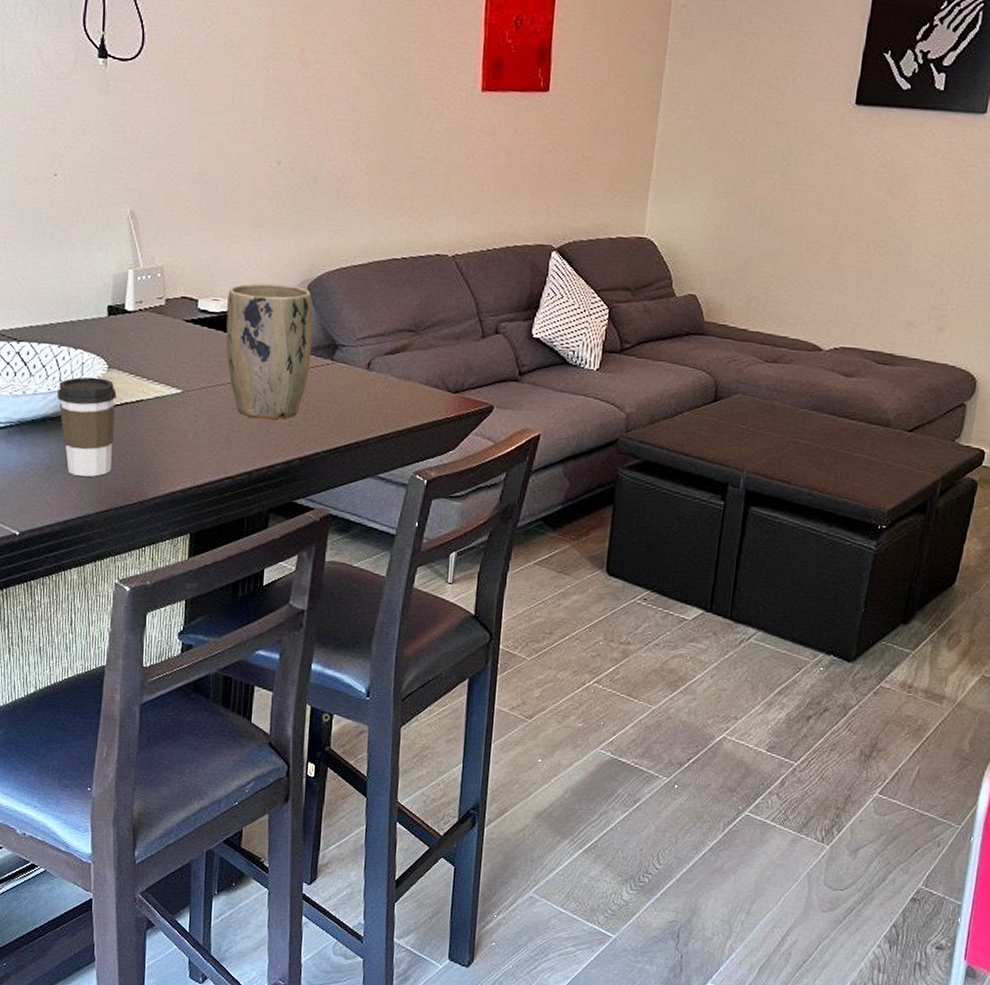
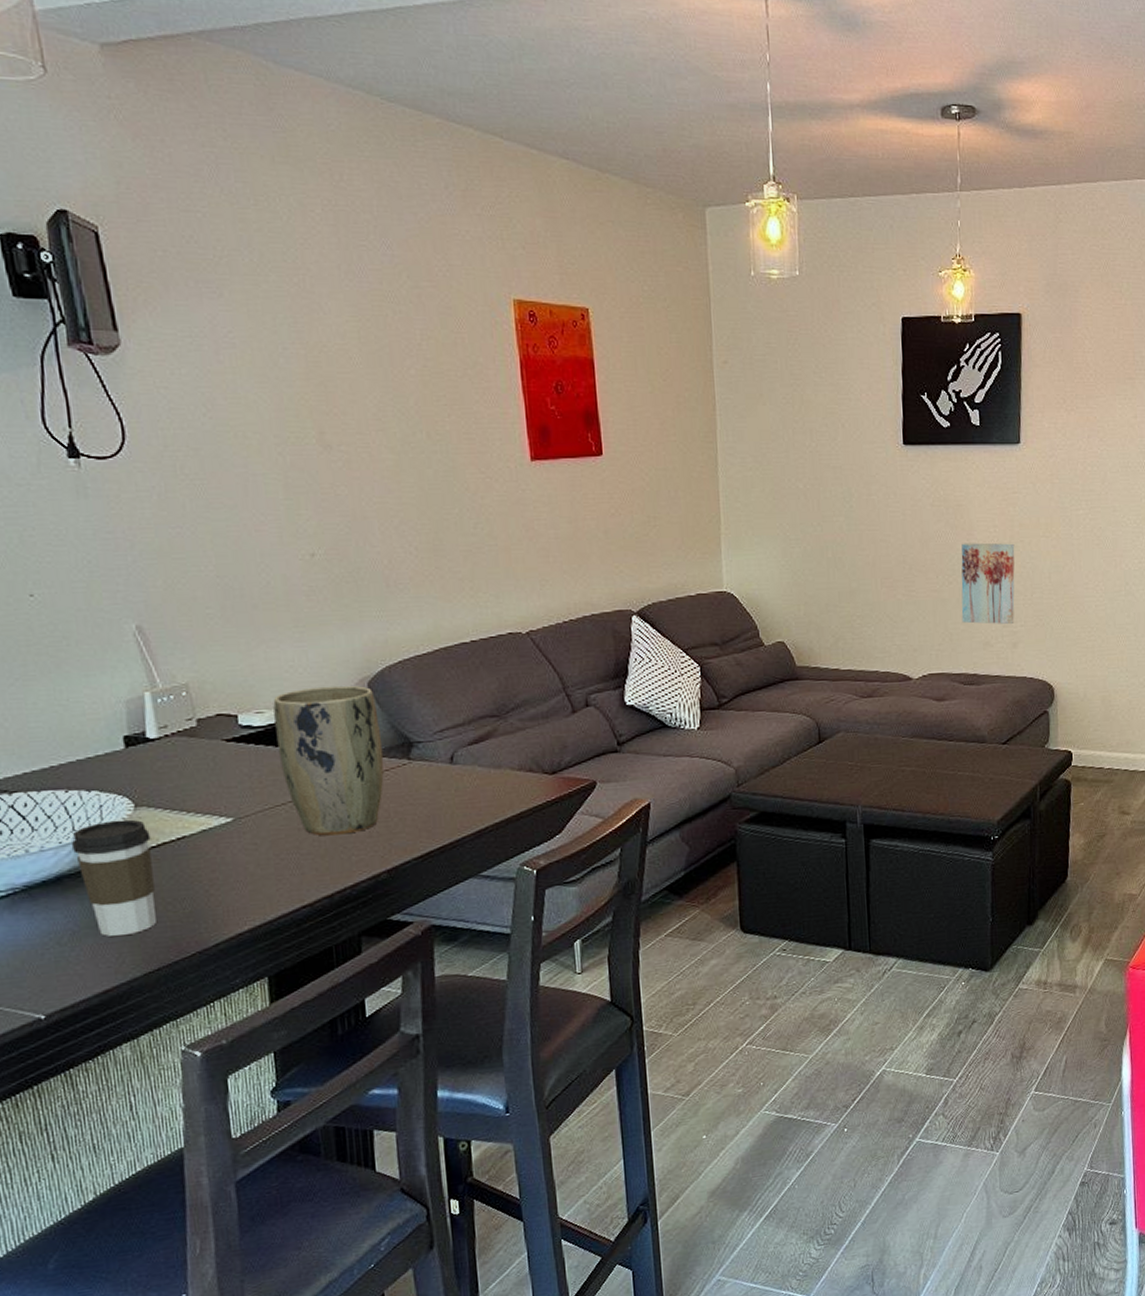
wall art: none [886,214,960,307] -> present [961,542,1015,625]

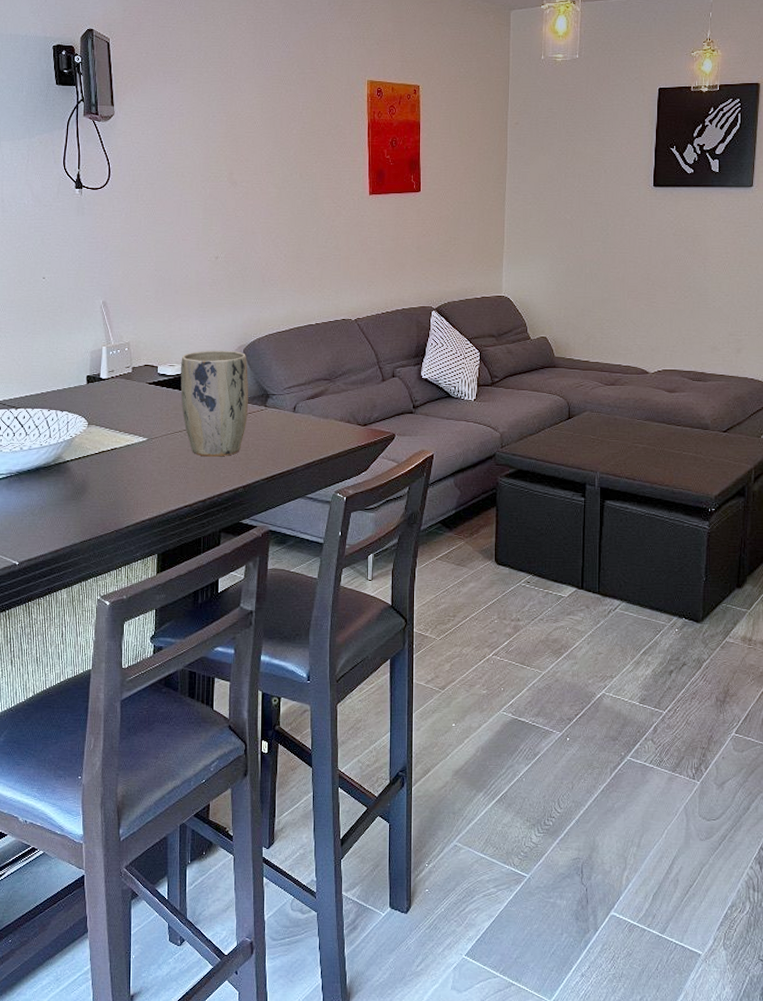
coffee cup: present [72,819,156,936] -> none [48,433,95,513]
wall art: present [961,542,1015,625] -> none [694,266,743,334]

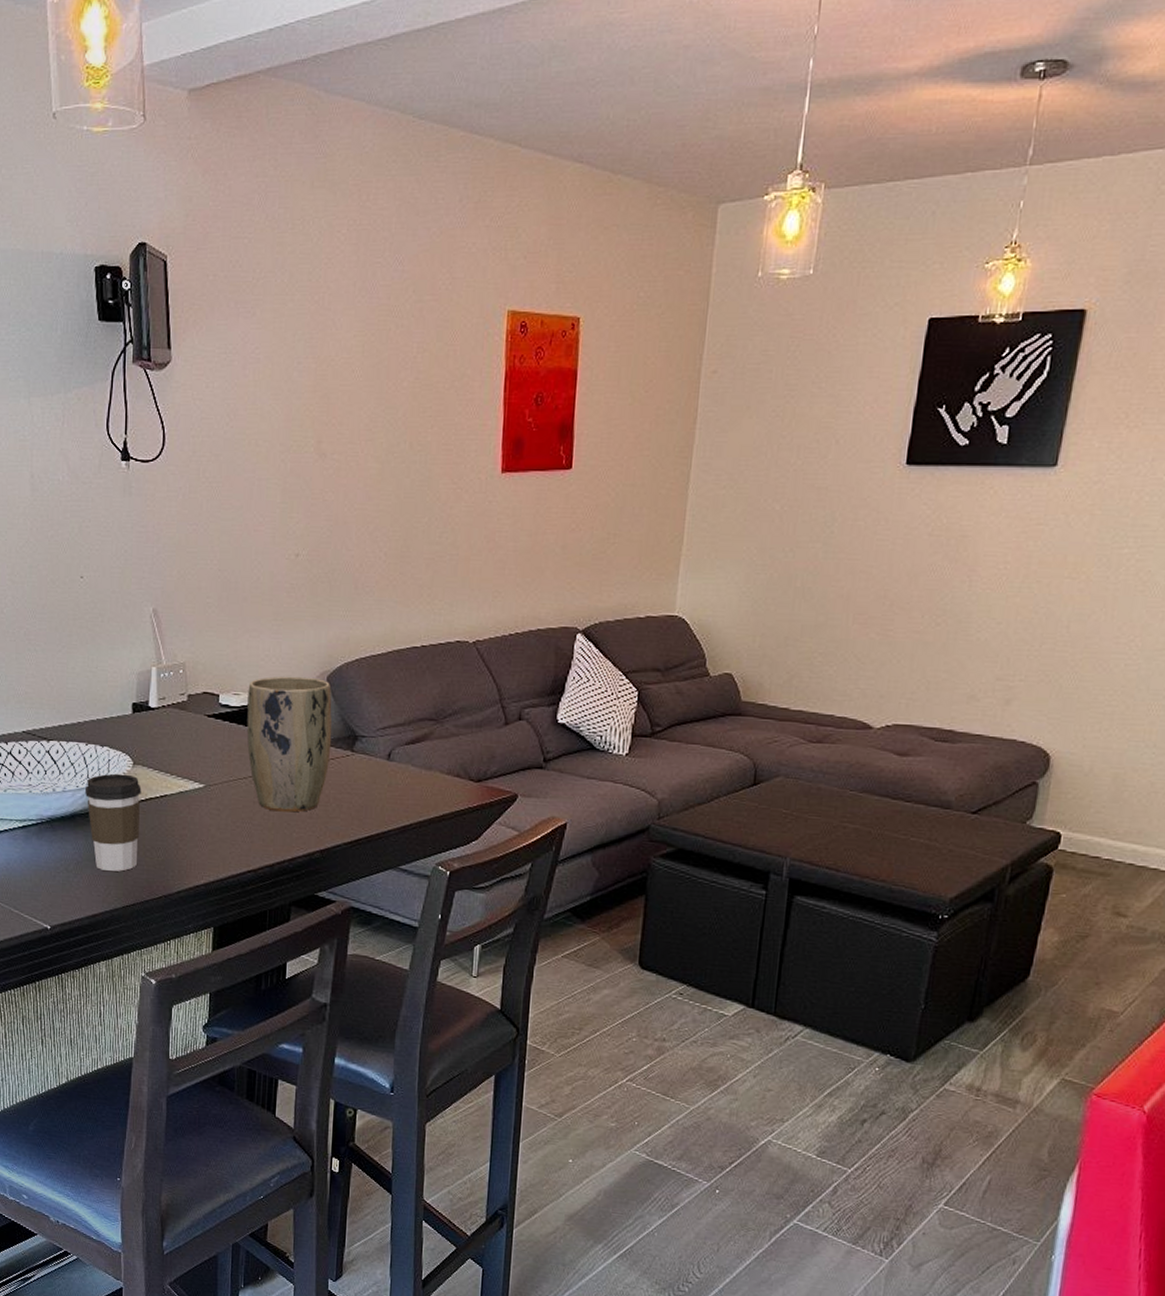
coffee cup: none [48,433,95,513] -> present [85,773,142,872]

